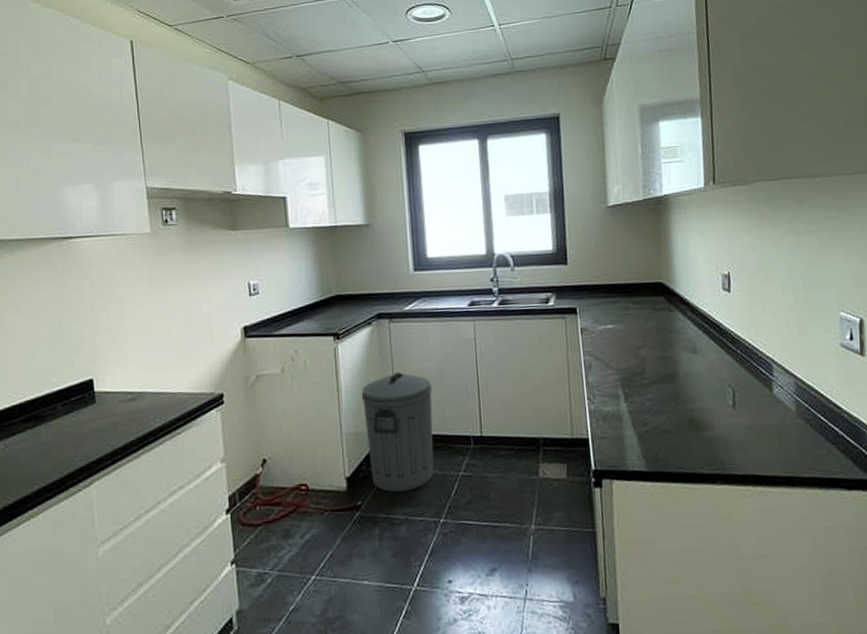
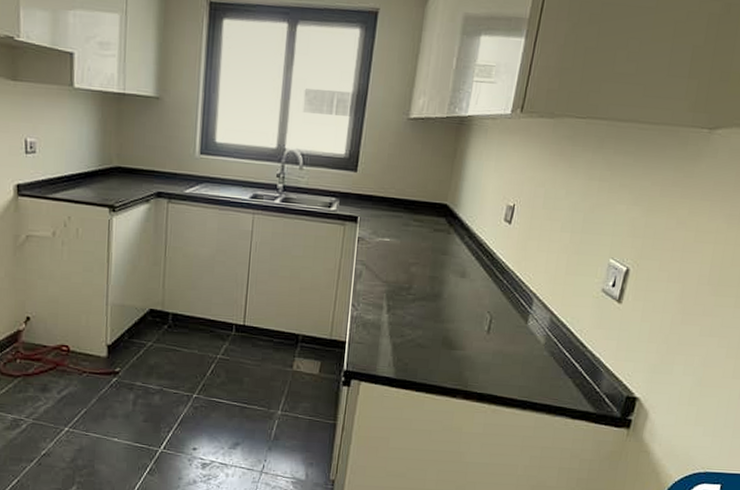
trash can: present [361,372,434,492] -> none [131,252,202,365]

